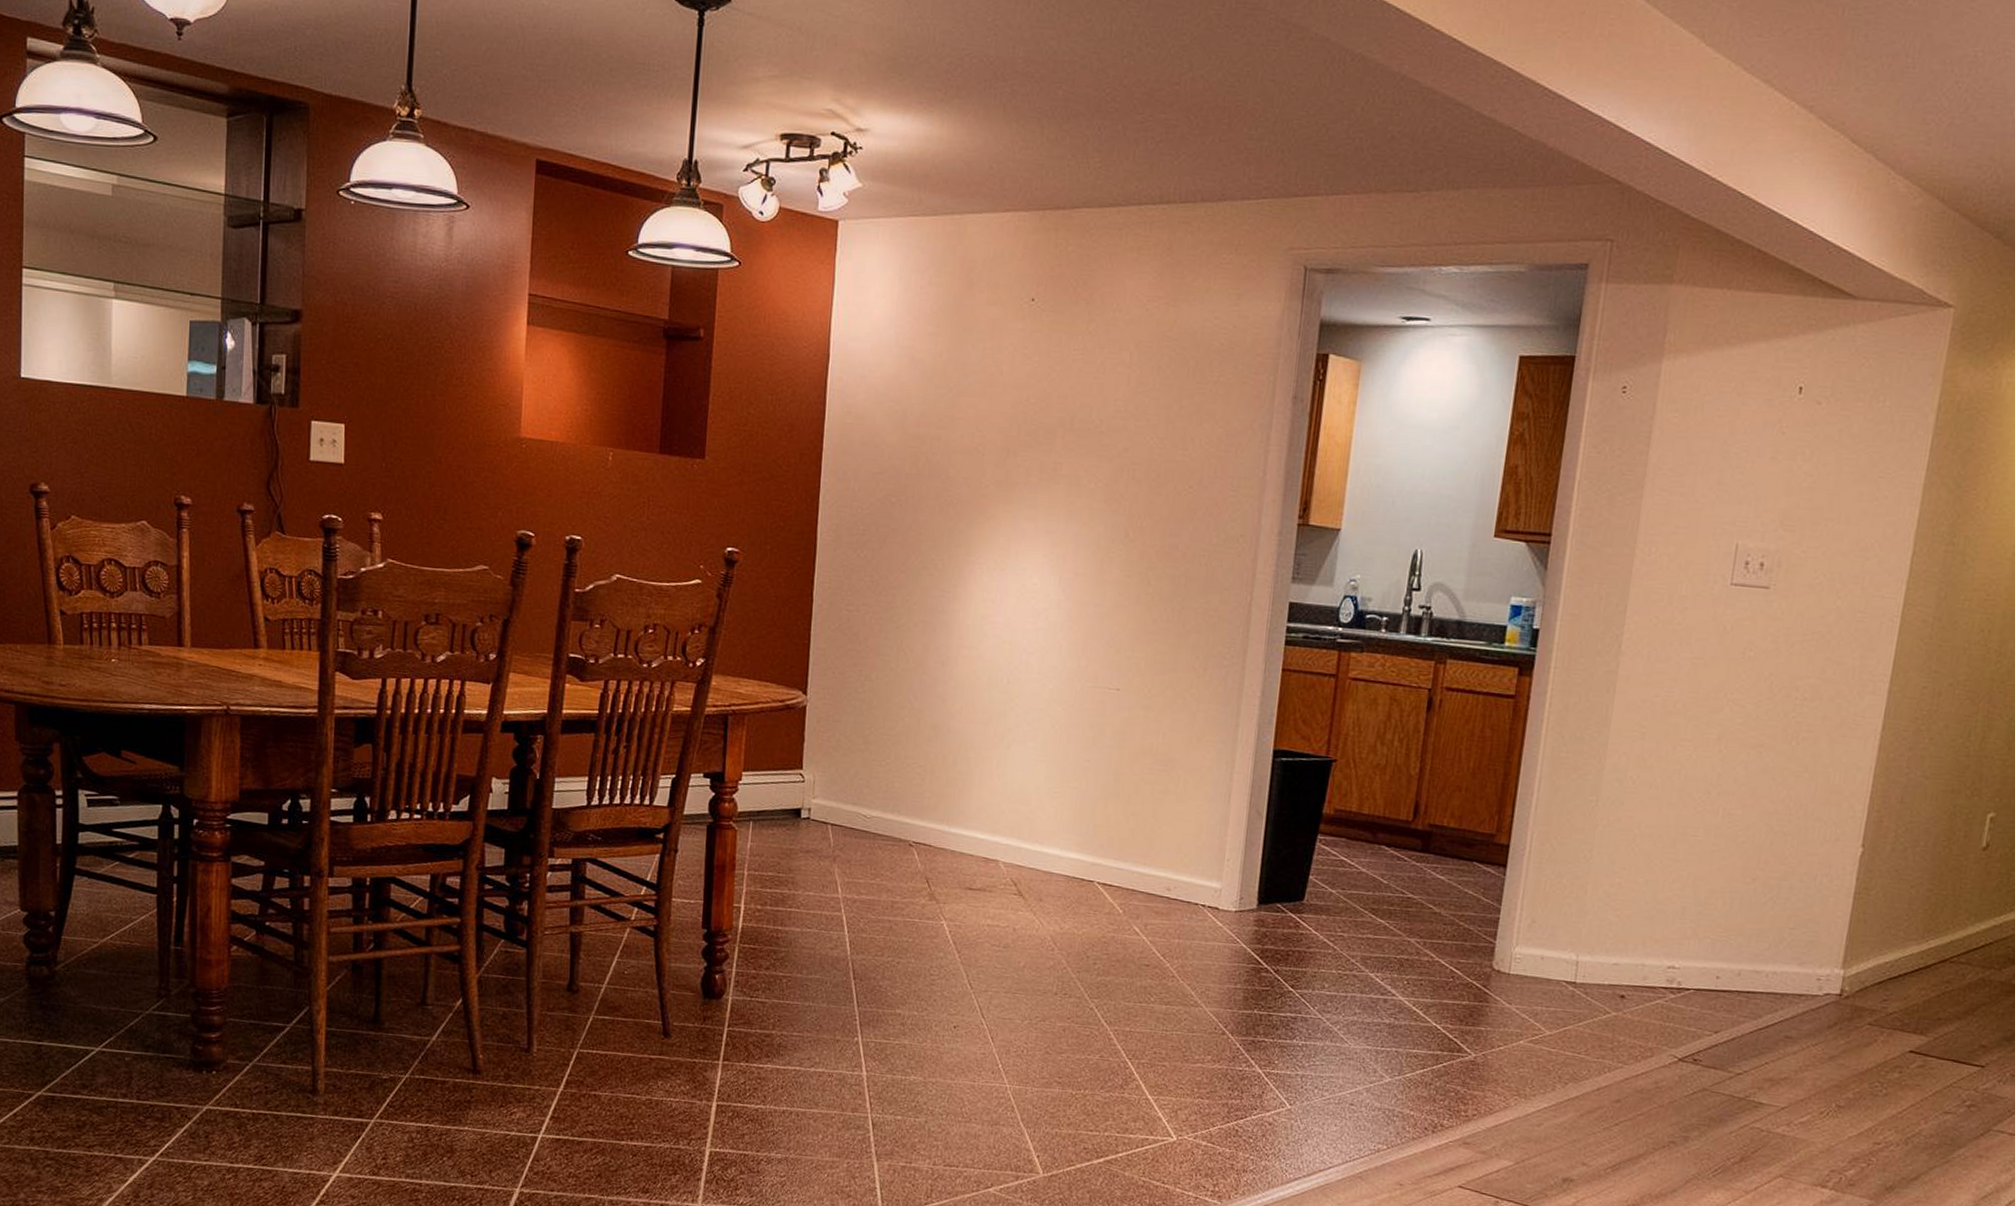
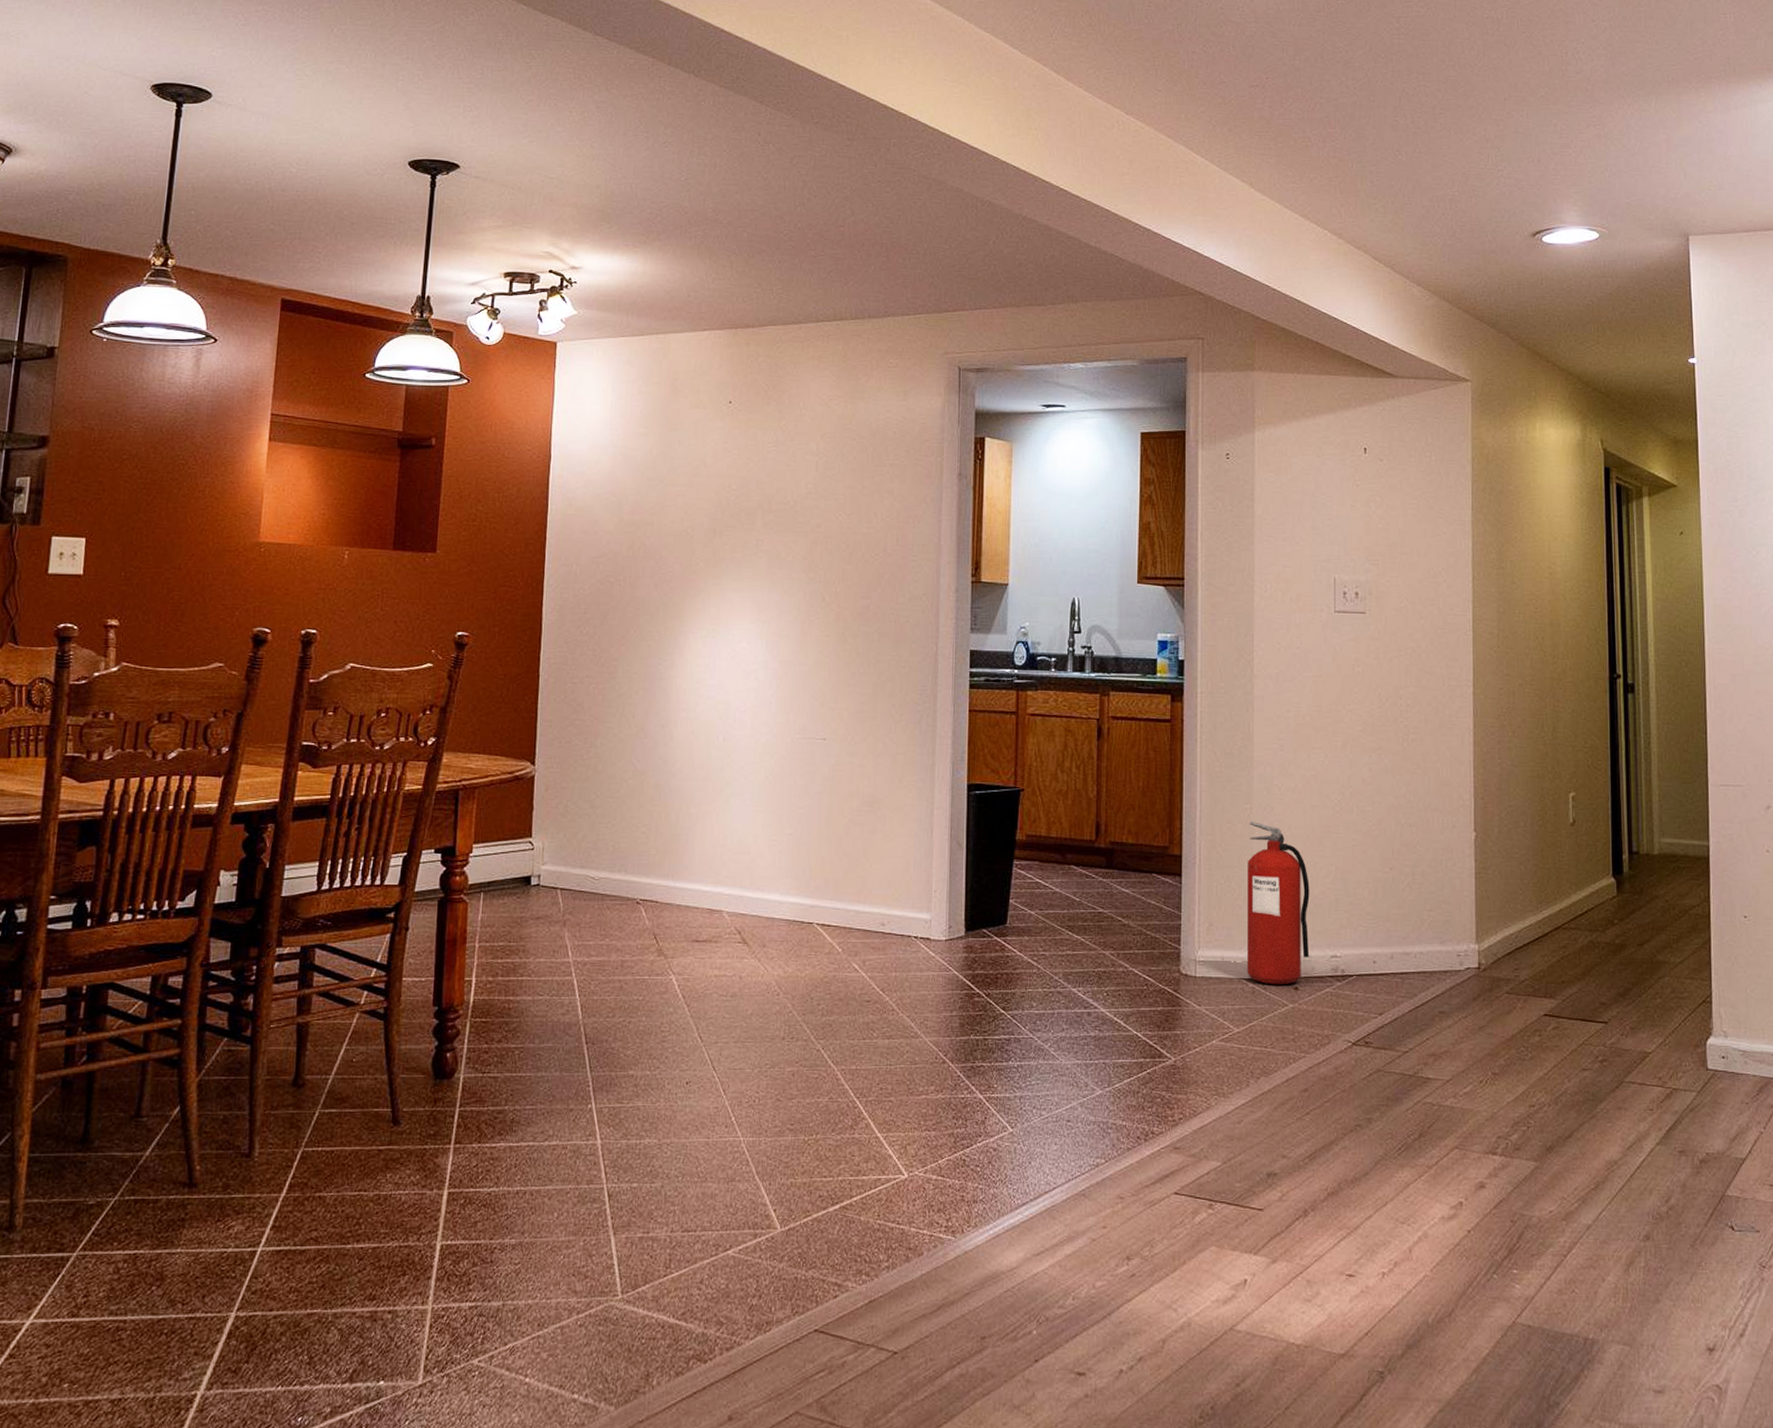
fire extinguisher: none [1569,815,1655,992] -> present [1247,821,1310,985]

